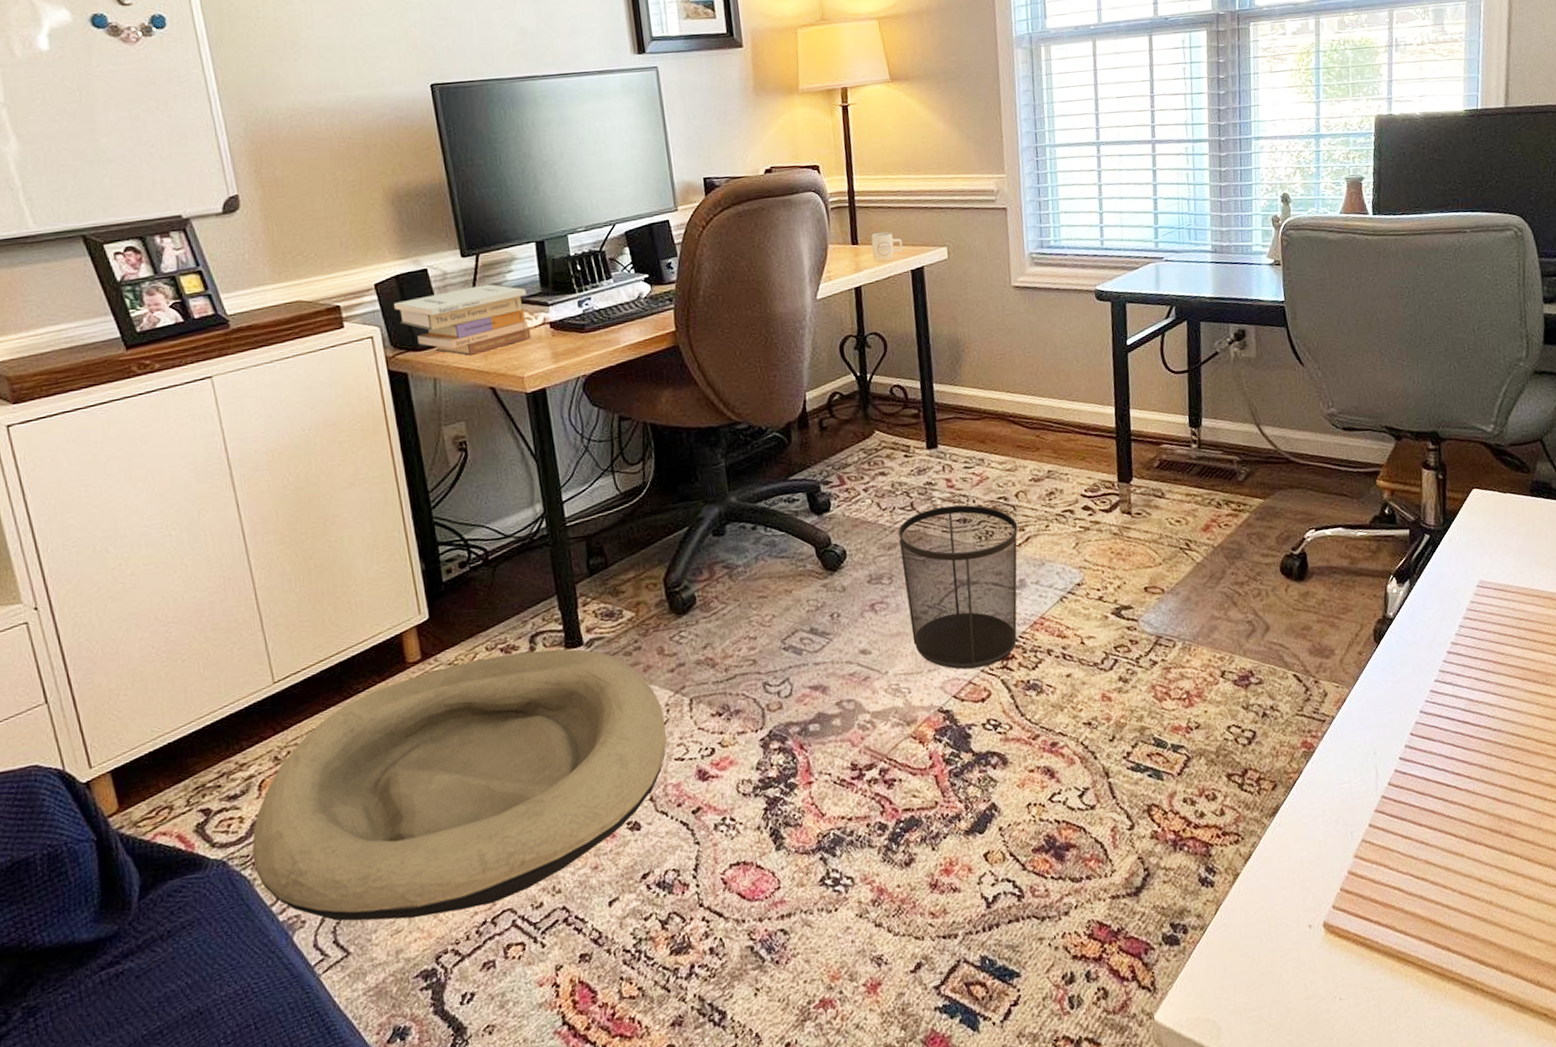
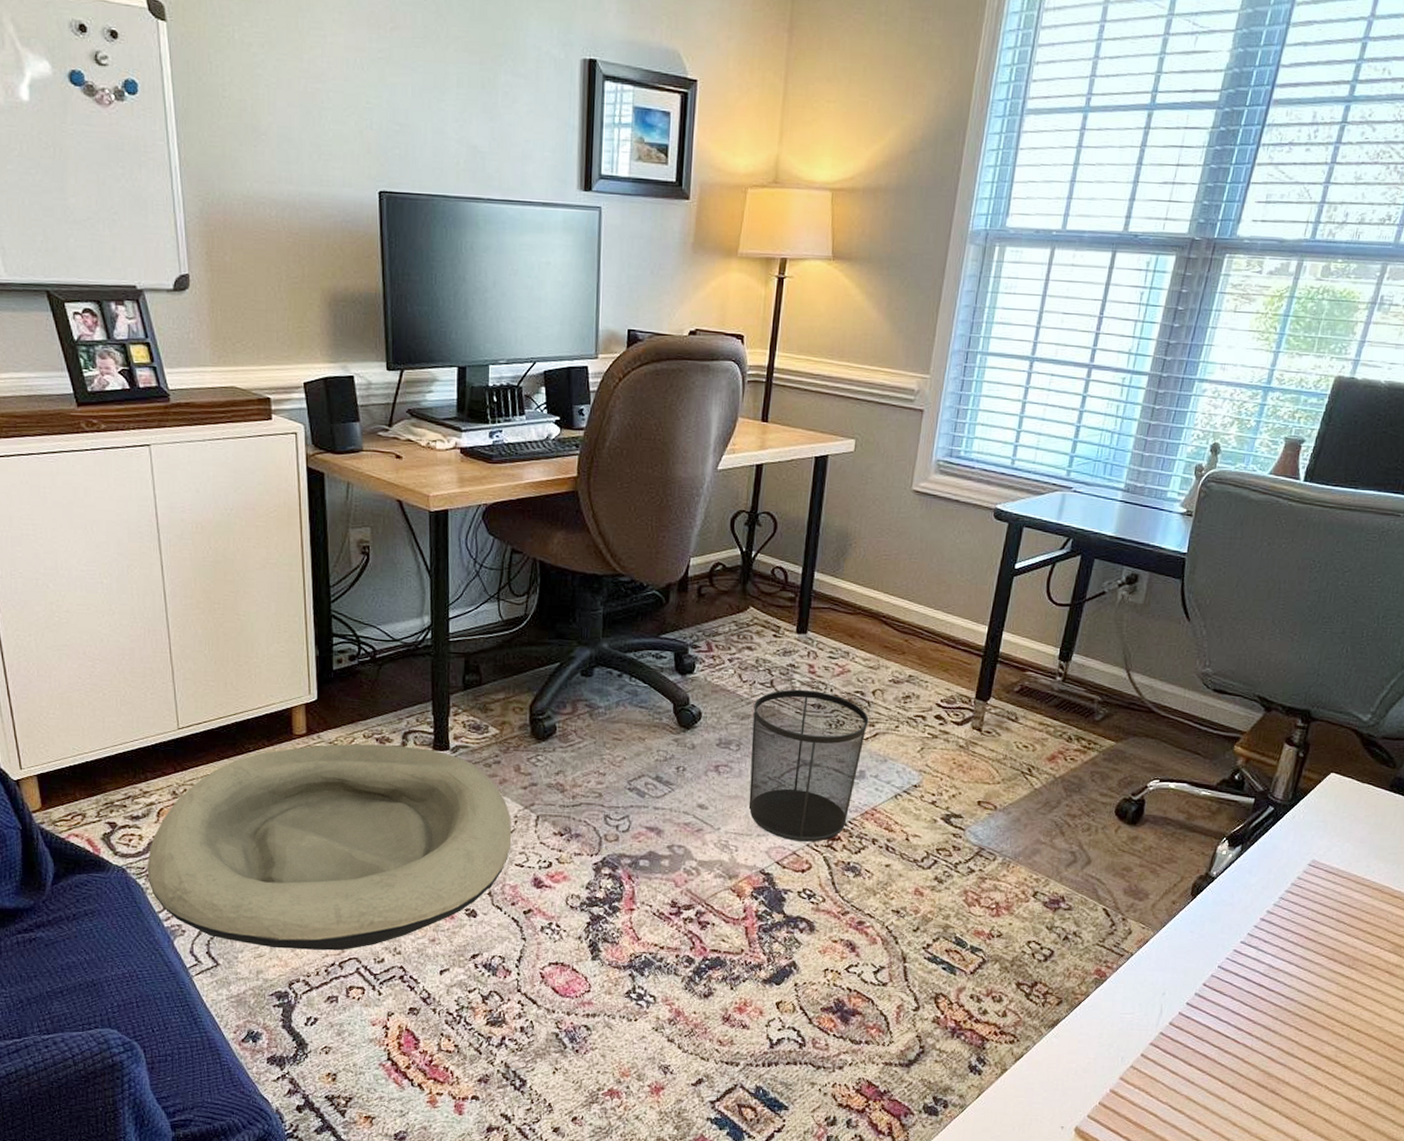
books: present [394,284,531,356] -> none [320,400,442,466]
mug: present [871,232,904,263] -> none [780,414,813,445]

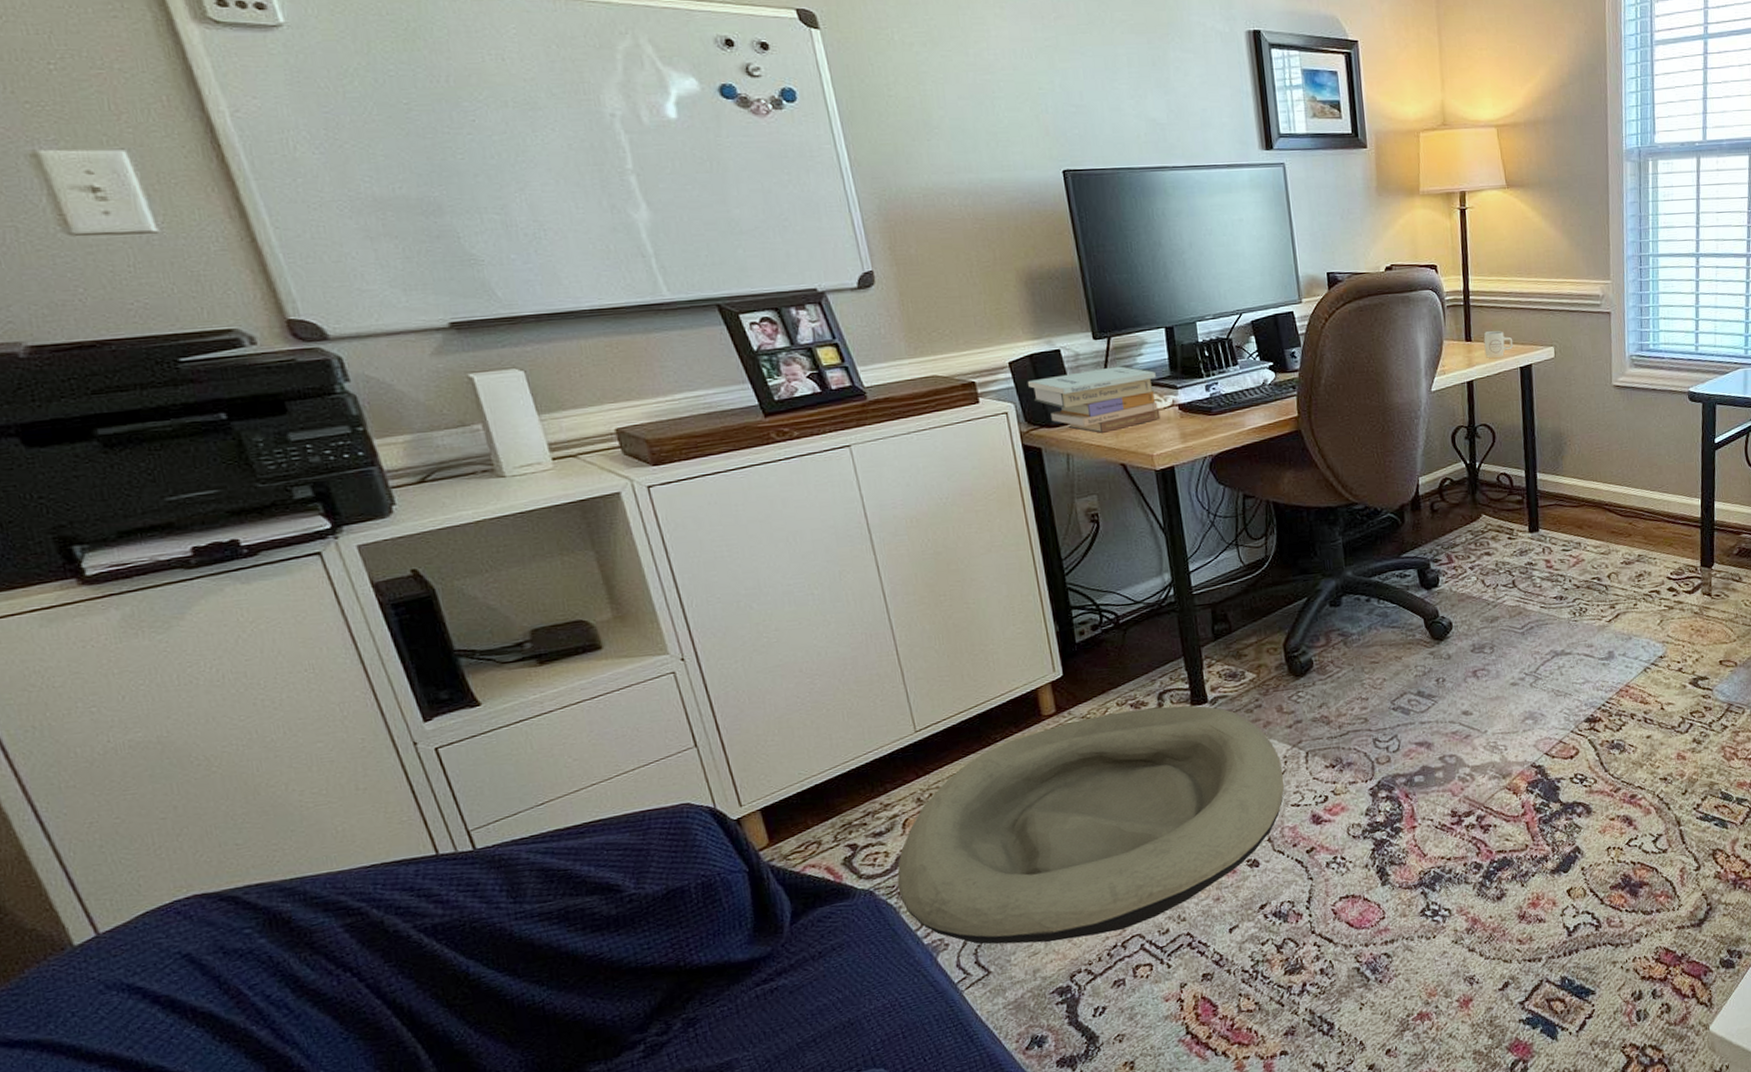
books: none [320,400,442,466] -> present [1028,366,1161,433]
waste bin: present [748,689,869,842] -> none [1500,583,1609,730]
mug: none [780,414,813,445] -> present [1483,331,1514,359]

